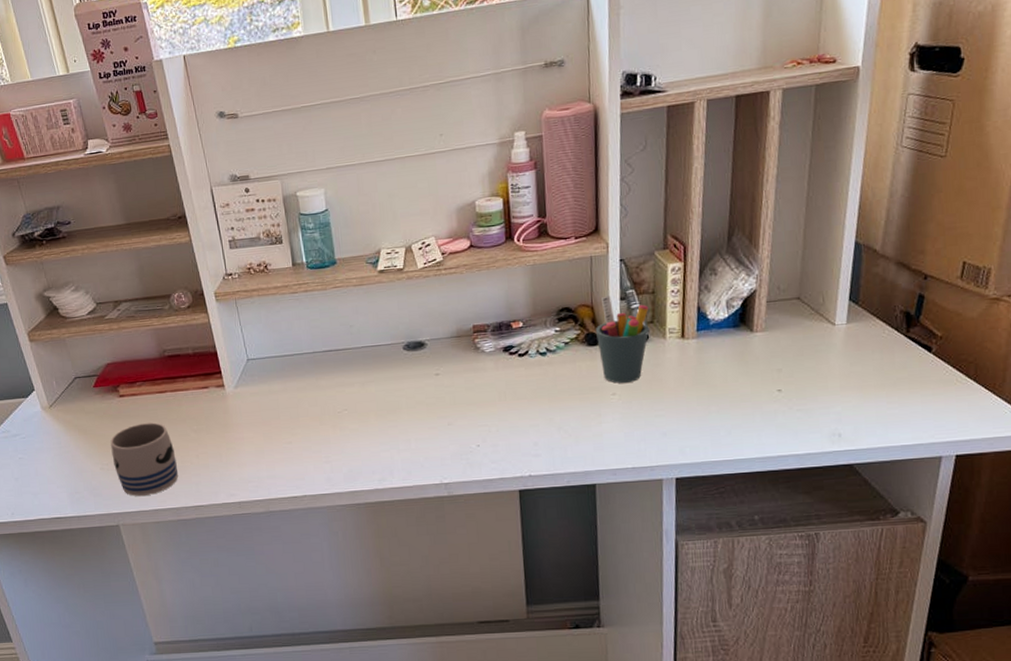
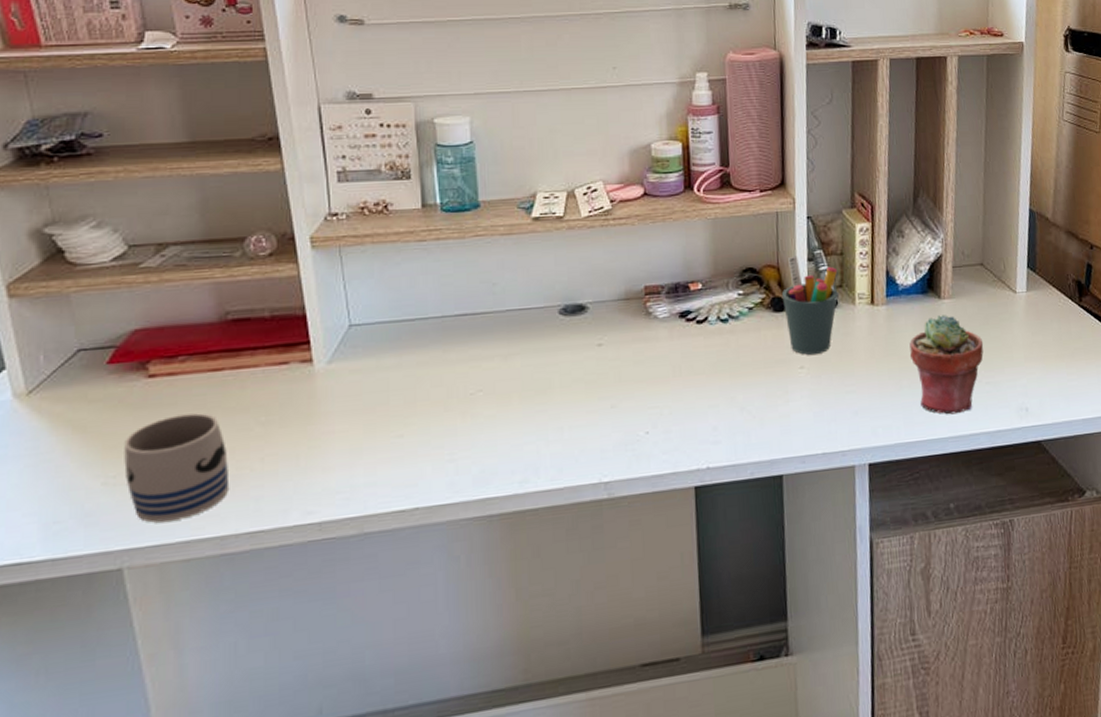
potted succulent: none [719,347,797,438] -> present [909,315,984,415]

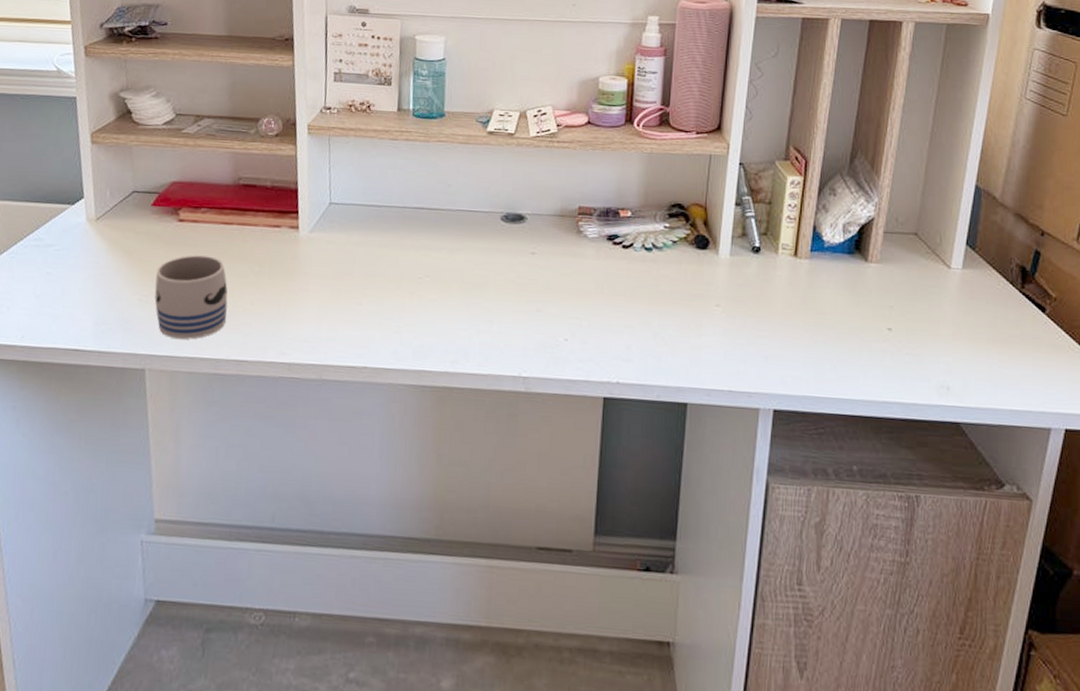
pen holder: present [782,255,839,355] -> none [706,198,764,295]
potted succulent: present [909,315,984,415] -> none [829,278,908,379]

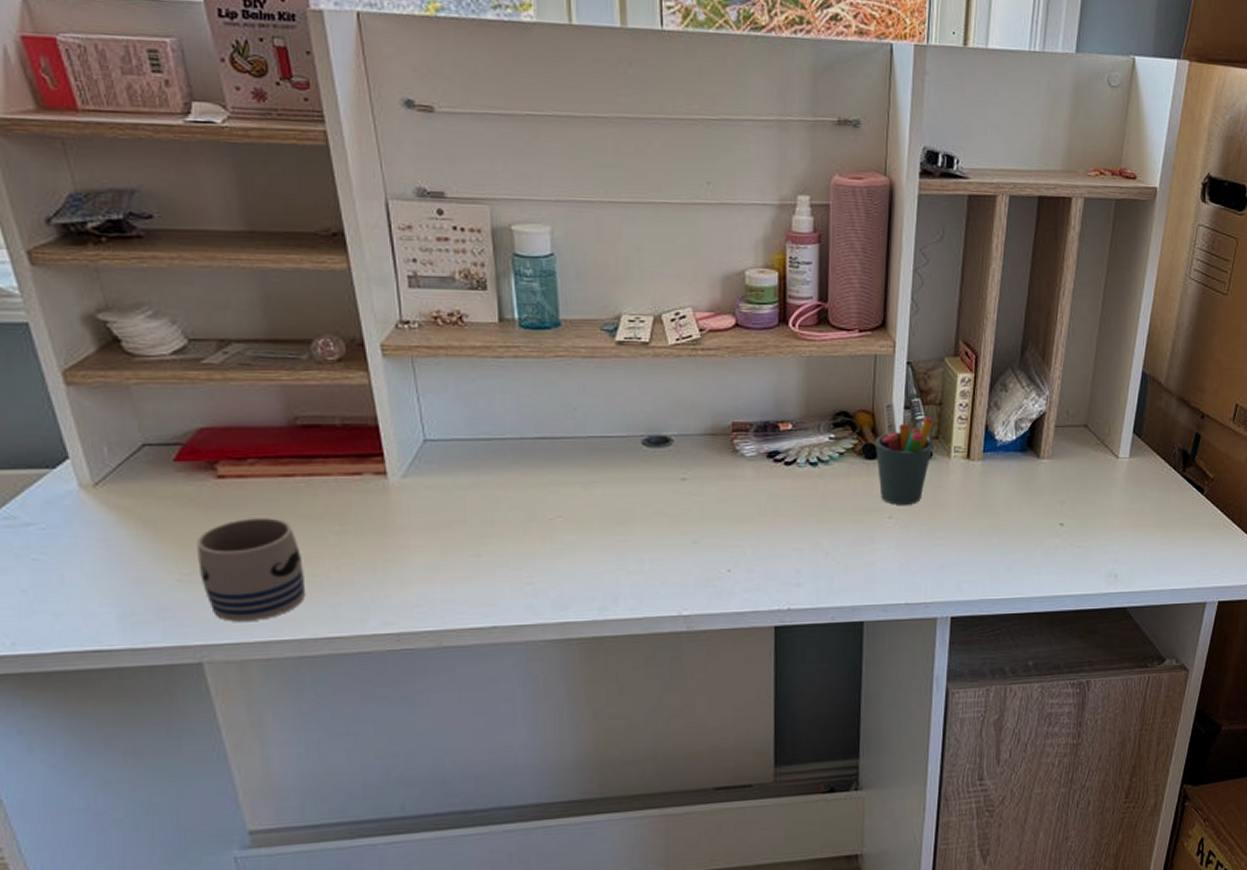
pen holder: none [706,198,764,295] -> present [876,402,935,505]

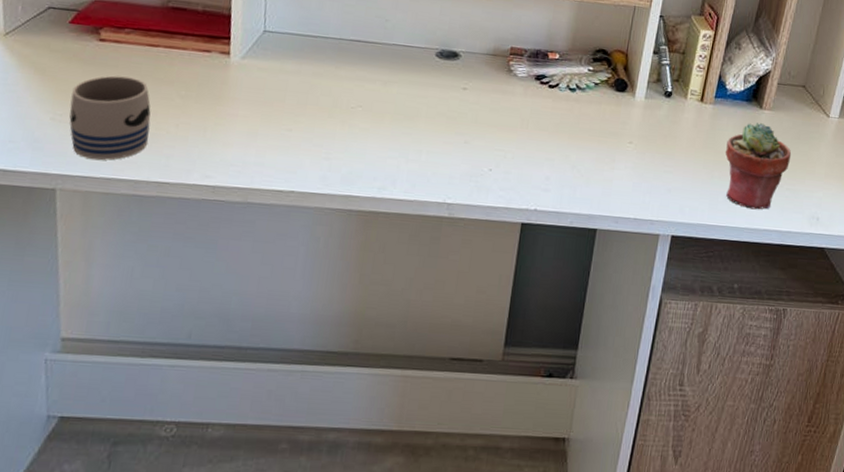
pen holder: present [876,402,935,505] -> none [624,46,677,134]
potted succulent: none [1003,475,1079,575] -> present [725,123,792,210]

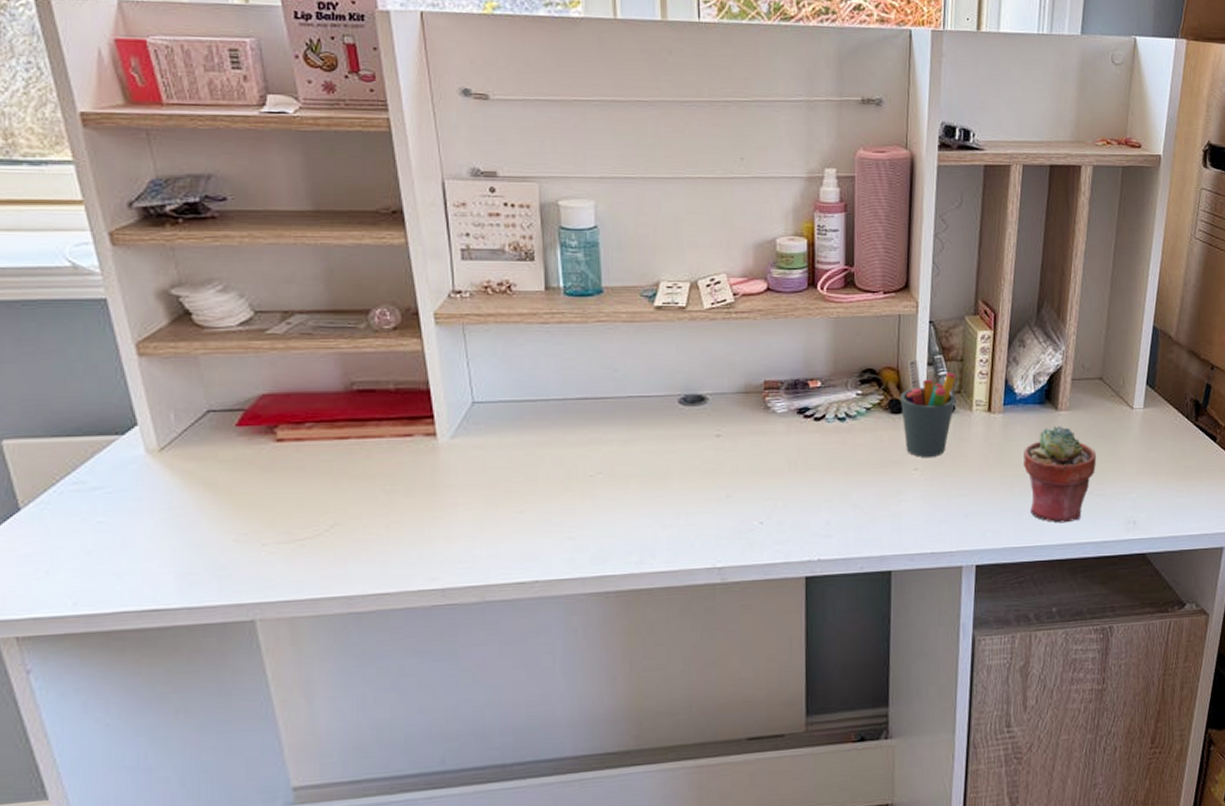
mug: present [69,75,151,160] -> none [254,478,355,580]
pen holder: none [624,46,677,134] -> present [901,359,957,457]

